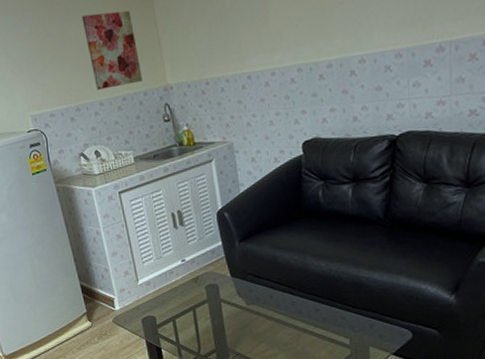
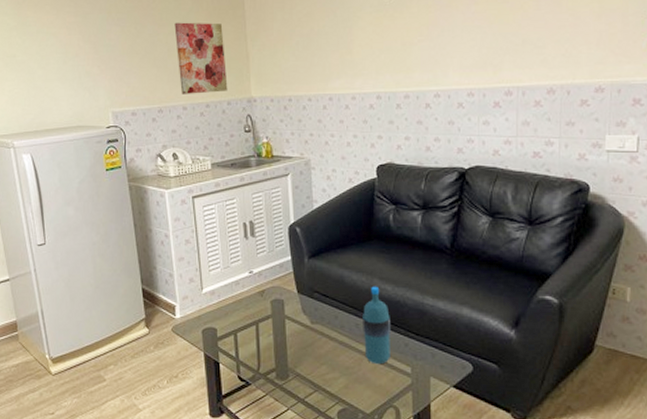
water bottle: none [297,263,328,339] -> present [363,286,390,365]

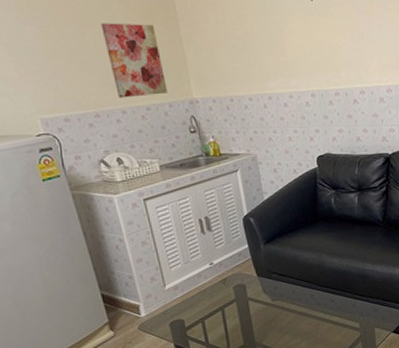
water bottle: present [363,286,390,365] -> none [316,260,342,326]

